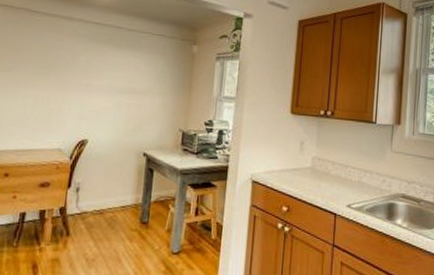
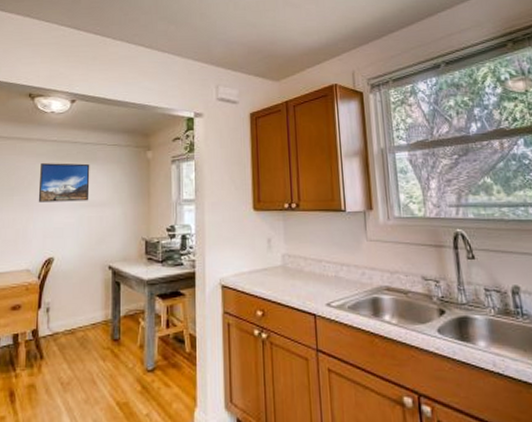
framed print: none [75,45,133,88] -> present [38,163,90,203]

